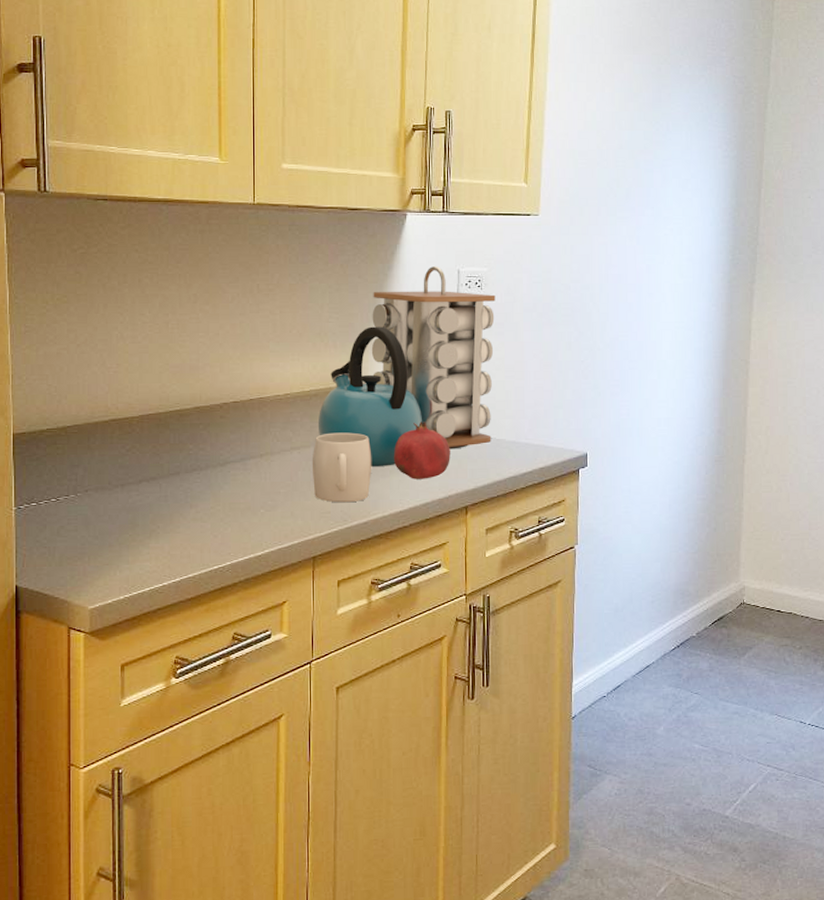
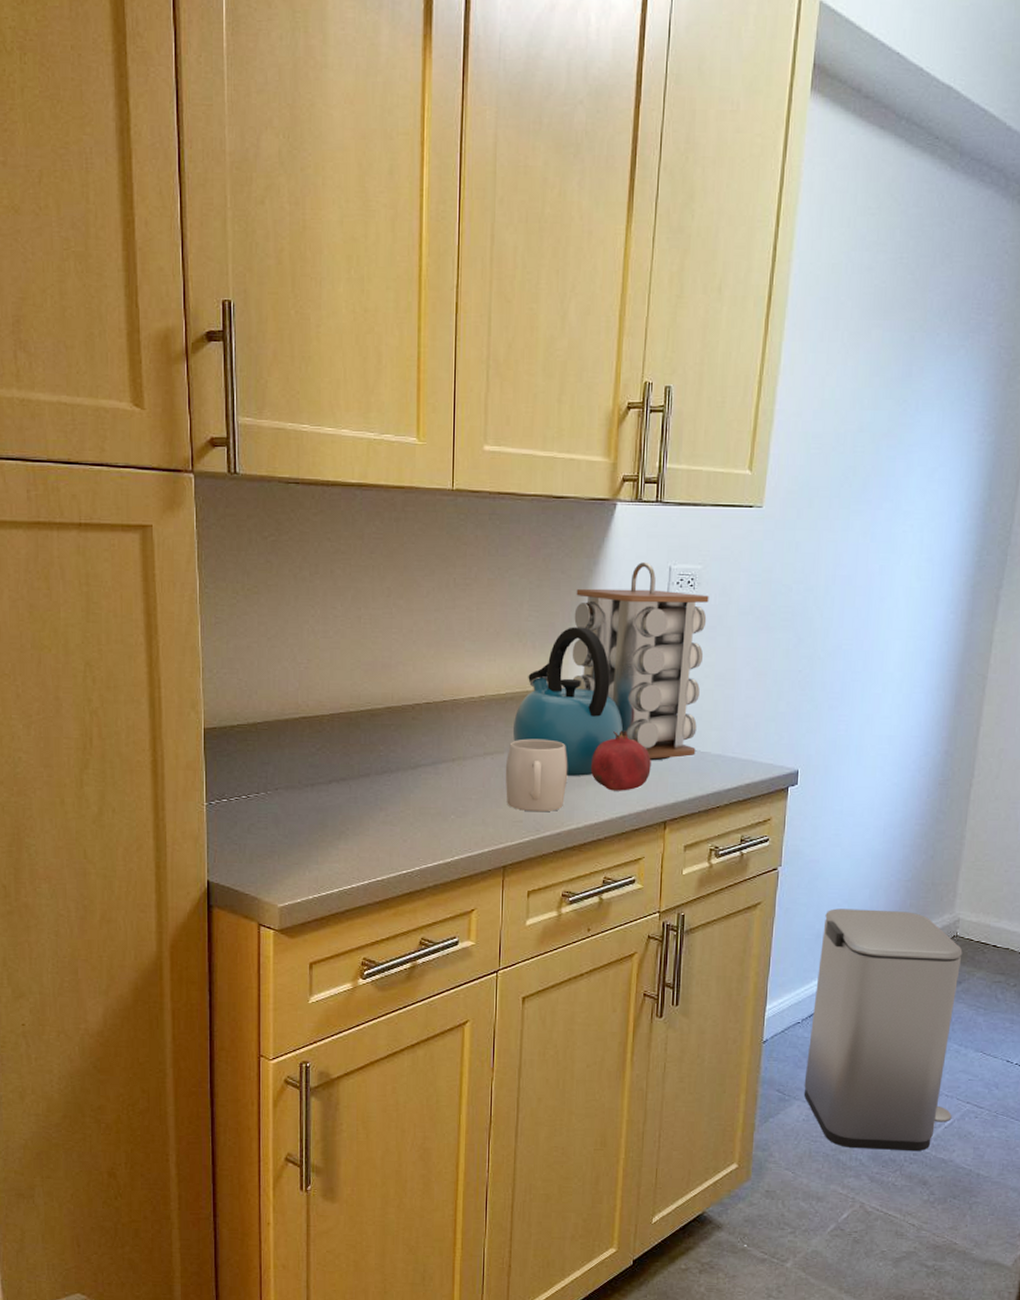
pedal bin: none [614,582,755,820] -> present [803,908,963,1151]

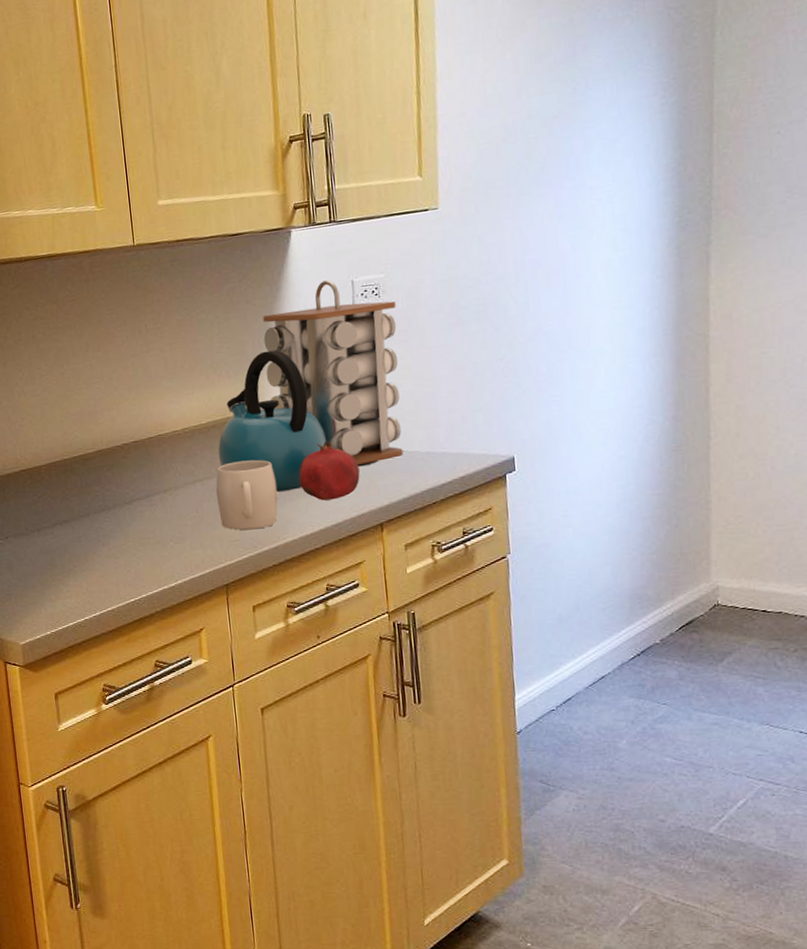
pedal bin: present [803,908,963,1151] -> none [565,585,744,837]

